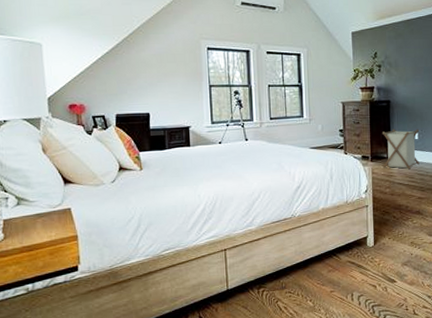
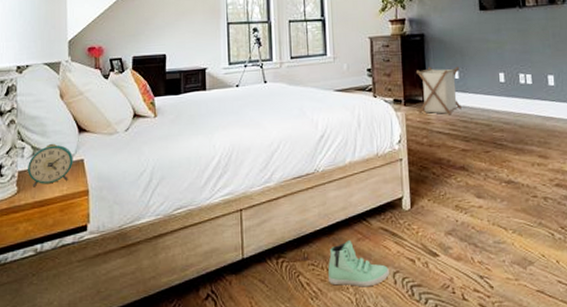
alarm clock: none [13,193,60,234] -> present [28,143,73,187]
sneaker: none [302,272,356,309] -> present [327,240,390,287]

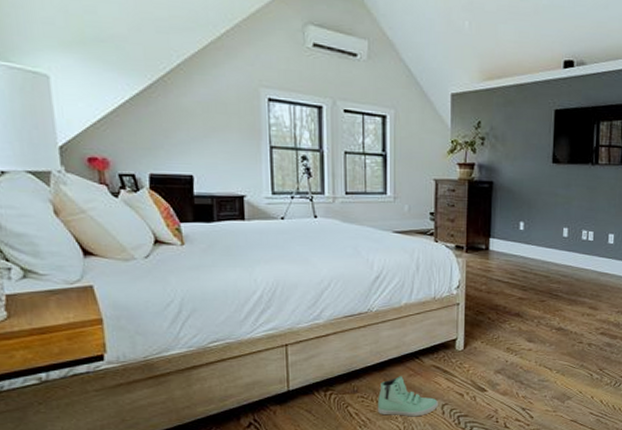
alarm clock: present [28,143,73,187] -> none [18,265,80,313]
laundry basket: present [417,66,462,115] -> none [479,216,525,265]

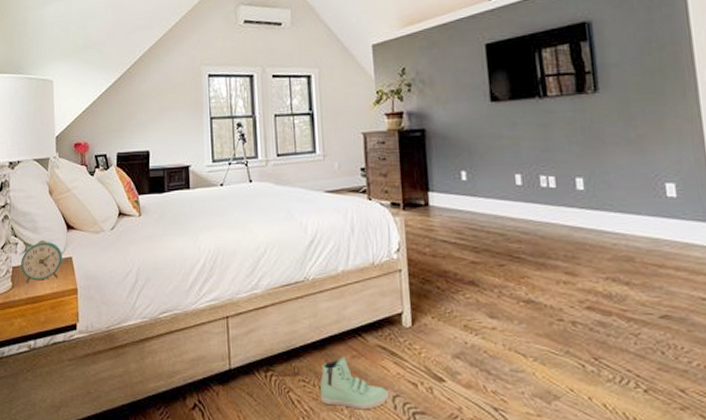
alarm clock: none [18,265,80,313] -> present [21,239,62,283]

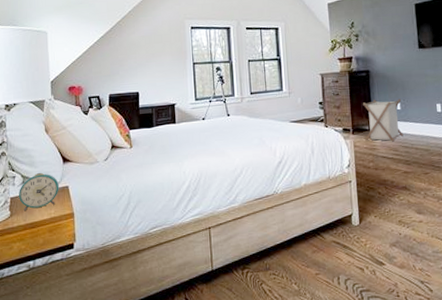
sneaker: present [320,357,390,410] -> none [287,253,342,293]
laundry basket: none [417,166,470,222] -> present [363,99,403,142]

